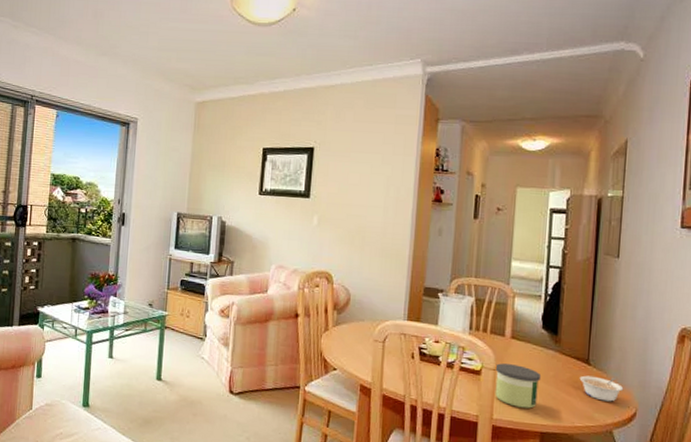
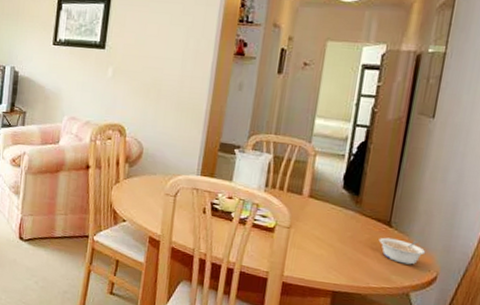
candle: present [495,363,542,409] -> none [287,221,338,268]

